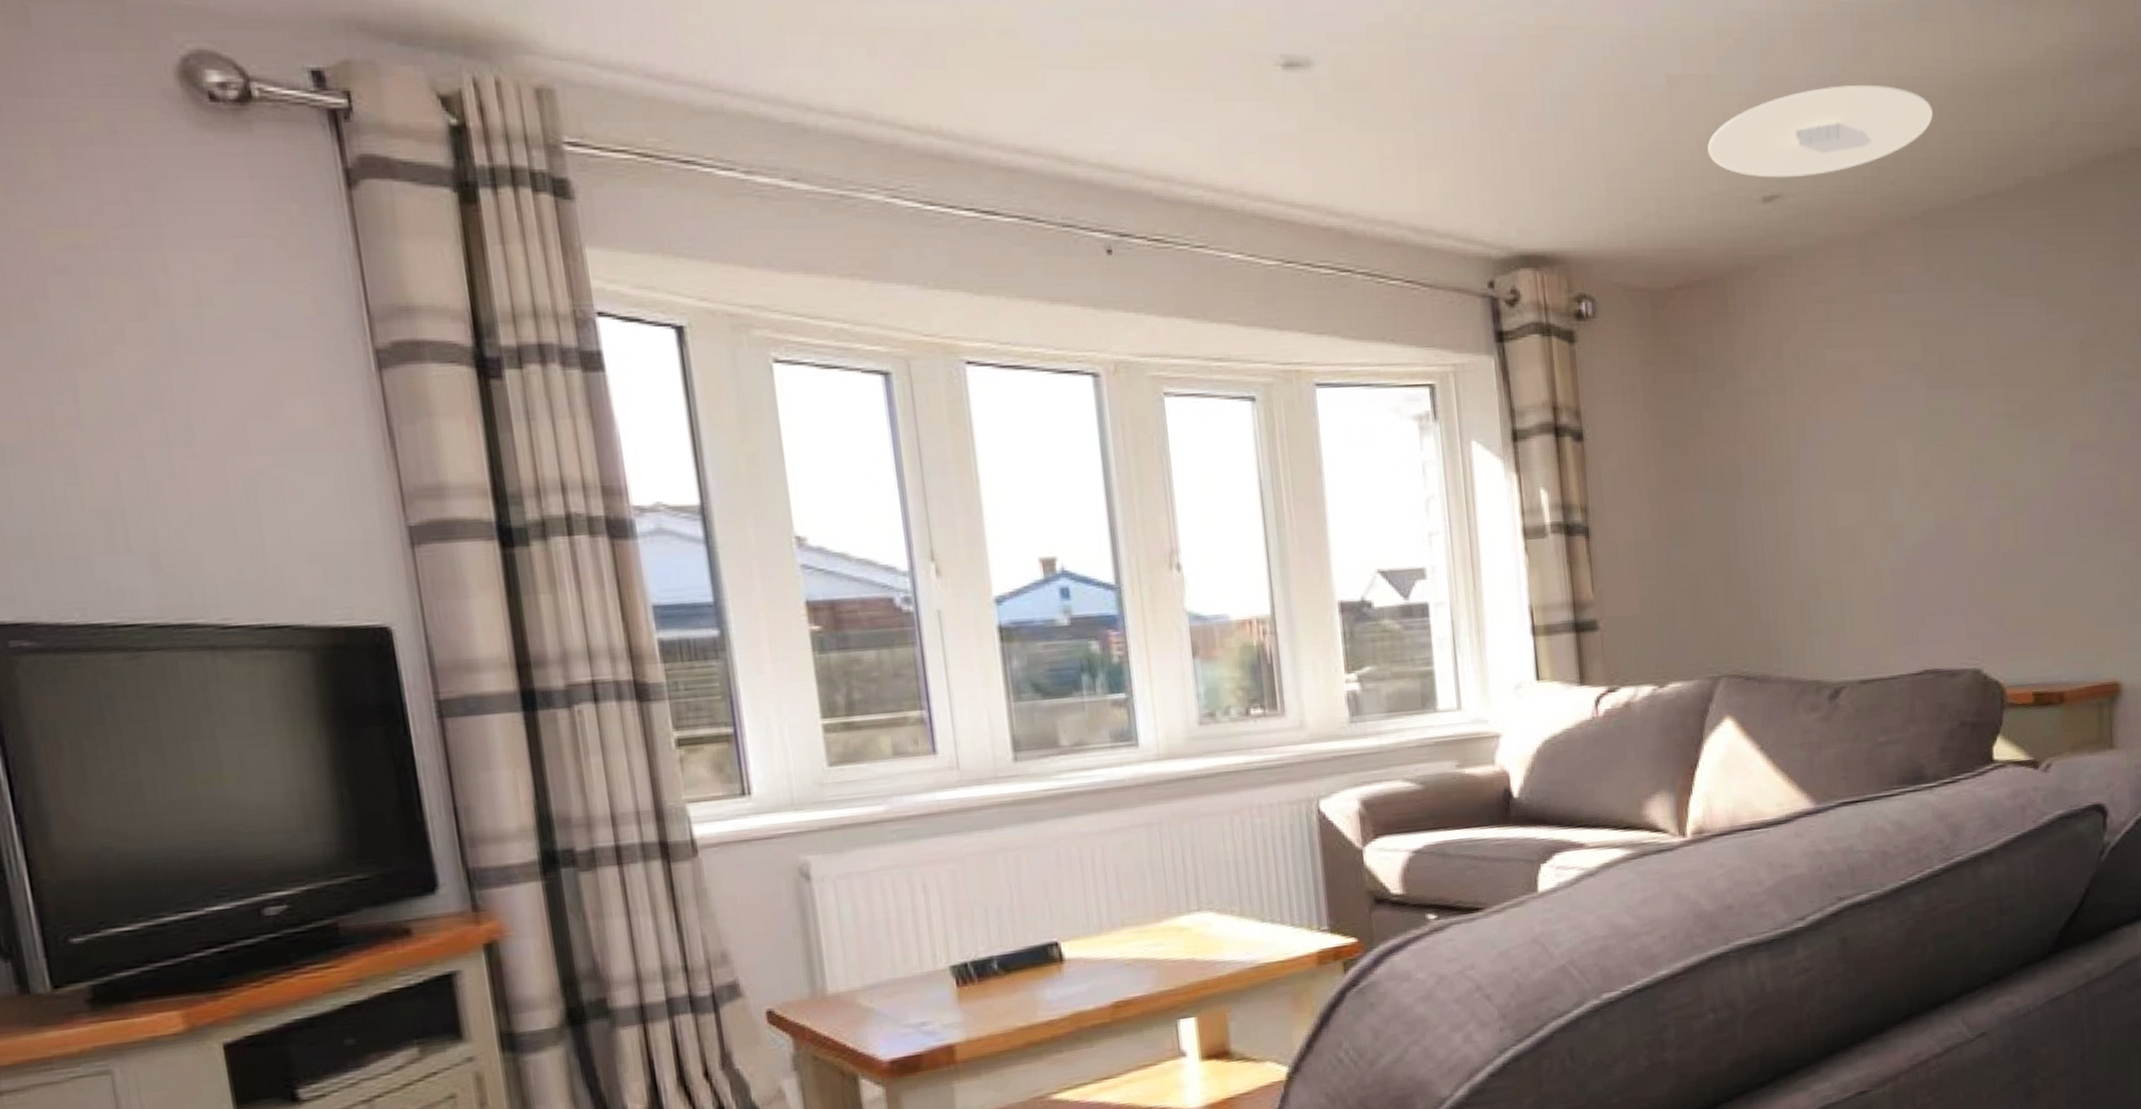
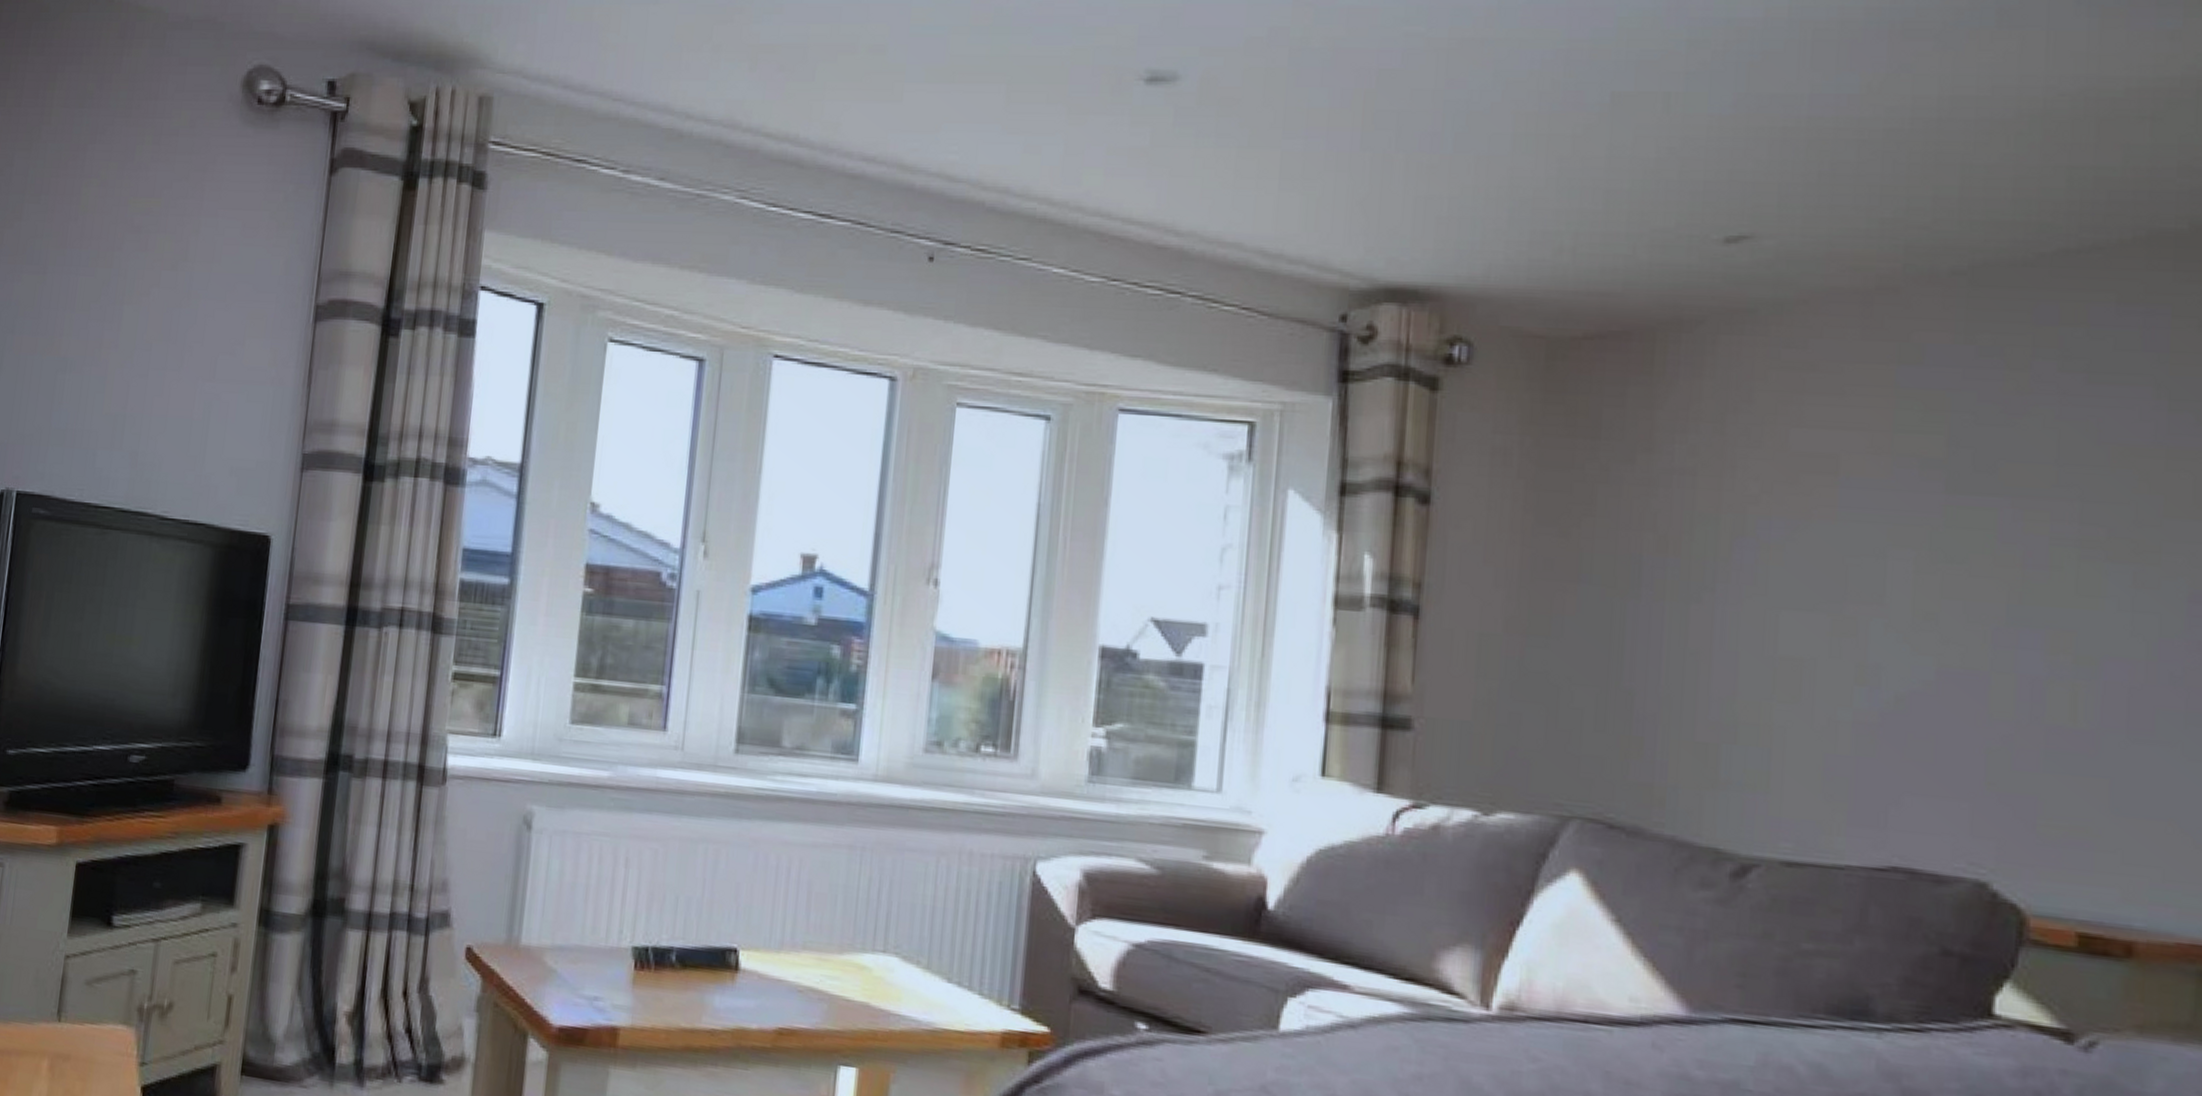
ceiling light: present [1707,84,1934,178] -> none [1654,105,2006,216]

